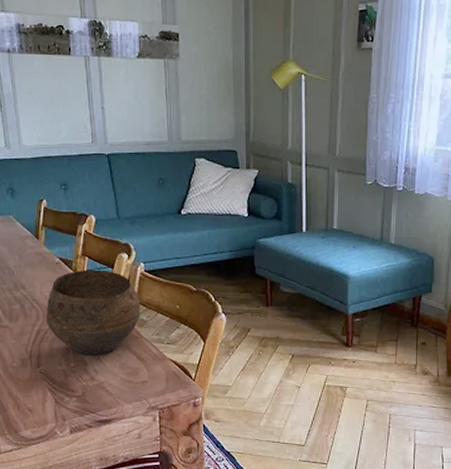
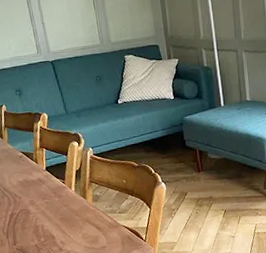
bowl: present [45,269,141,355] -> none [15,157,94,231]

